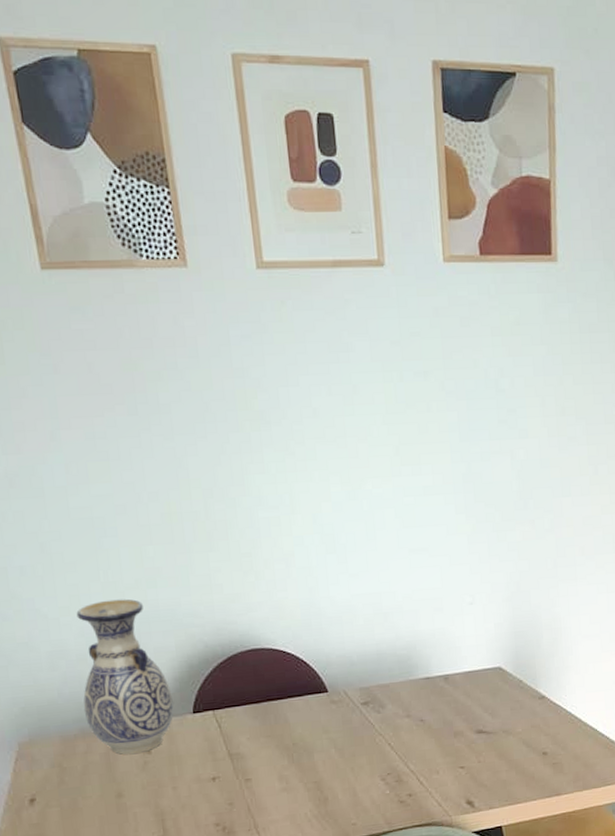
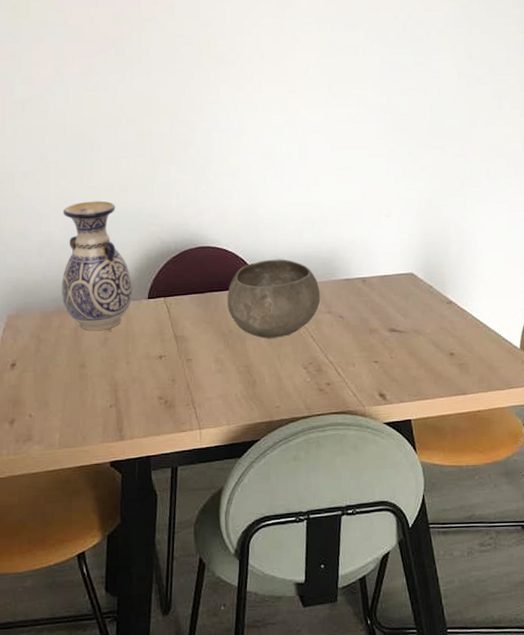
bowl: none [288,658,398,750] -> present [227,259,321,339]

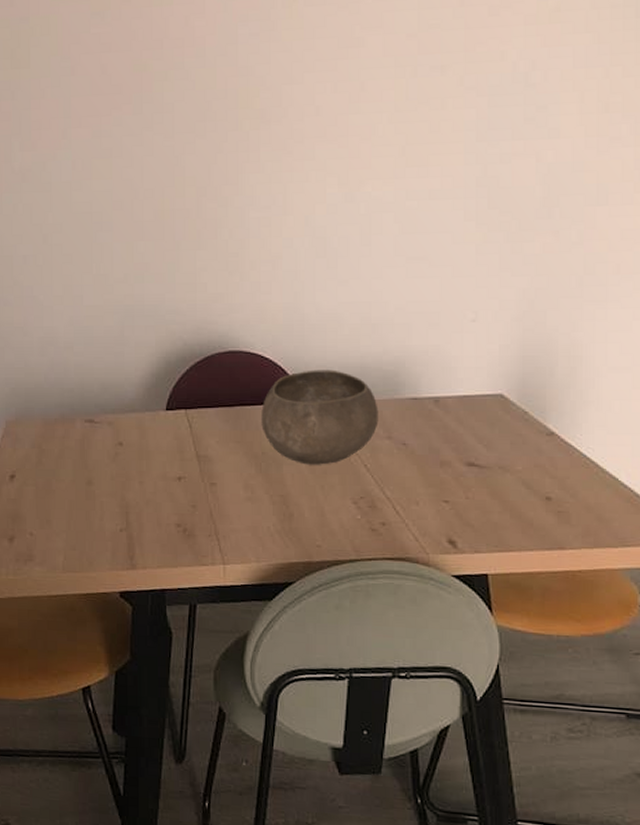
vase: present [61,201,133,331] -> none [65,292,149,445]

